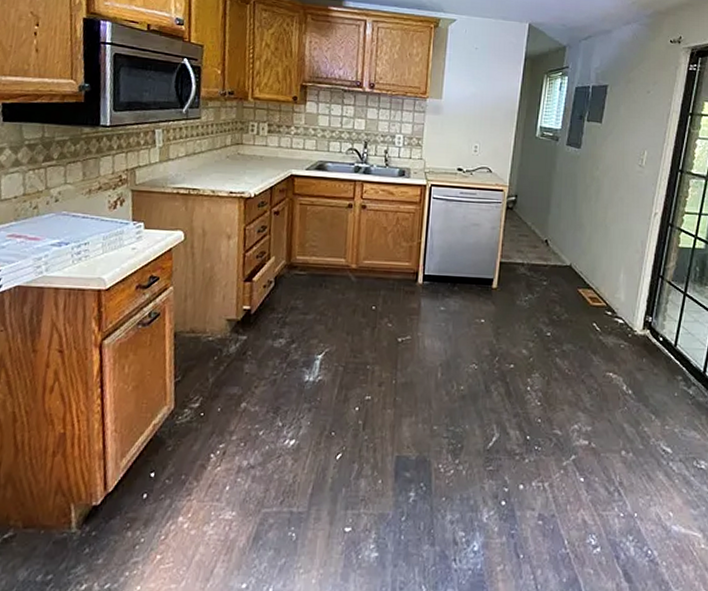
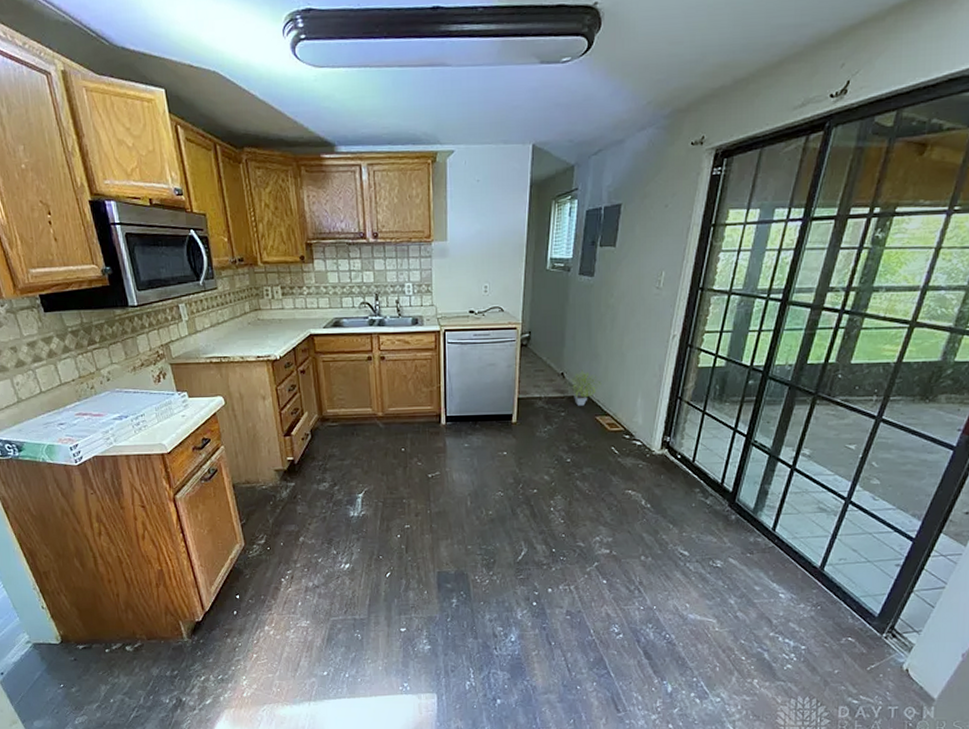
potted plant: none [555,238,585,276] -> present [571,369,602,406]

